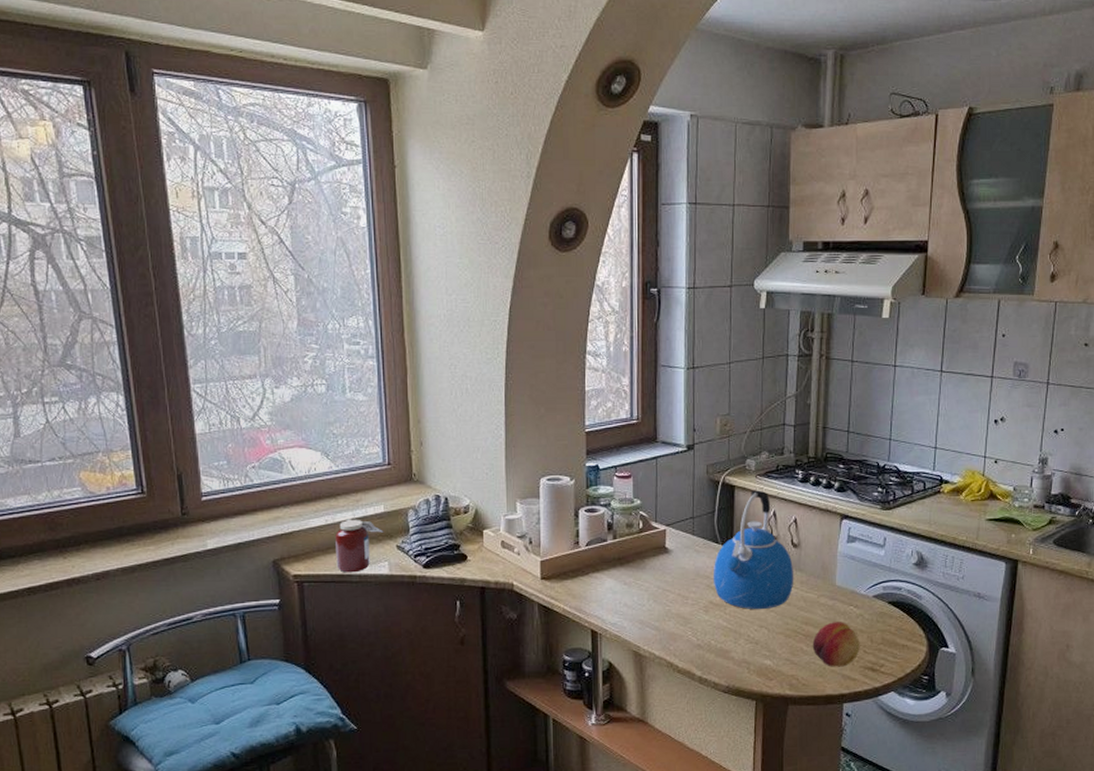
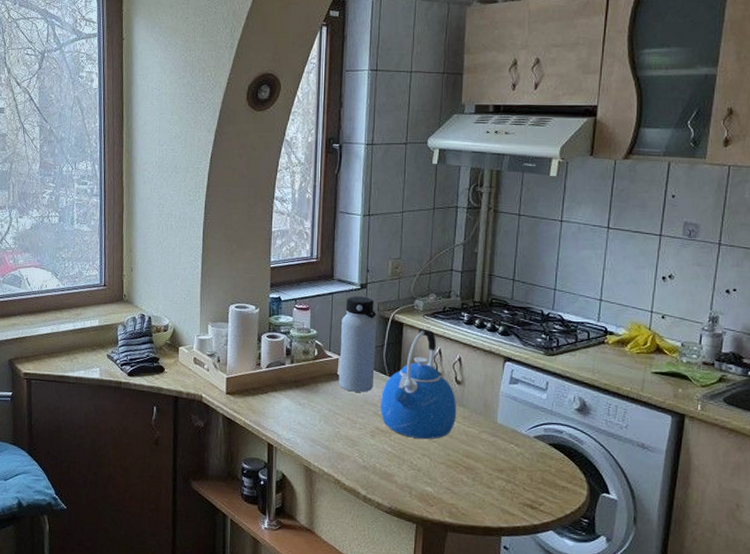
jar: present [335,519,384,573] -> none [58,329,98,375]
water bottle: none [667,459,707,565] -> present [339,296,377,392]
fruit: present [812,622,860,667] -> none [472,457,520,501]

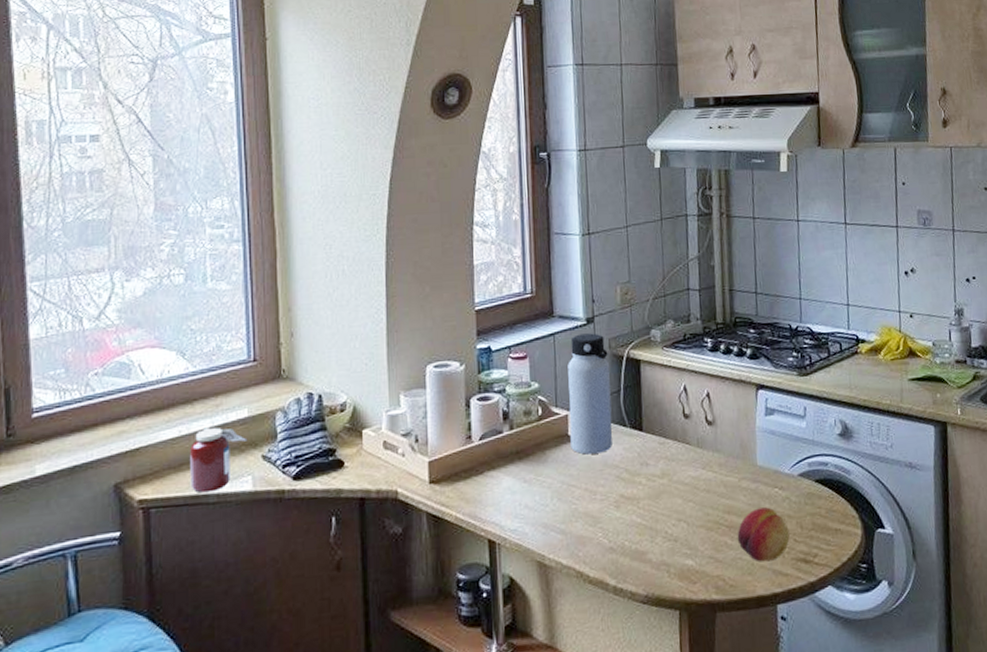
jar: none [58,329,98,375] -> present [190,427,248,493]
kettle: present [381,328,457,439] -> none [623,363,712,501]
fruit: none [472,457,520,501] -> present [737,507,790,562]

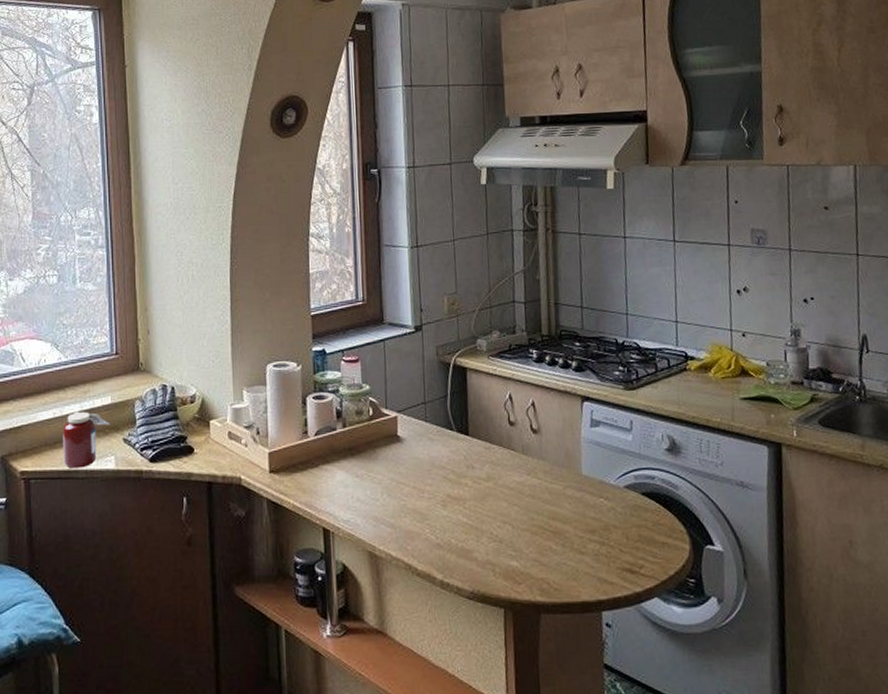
water bottle: present [568,333,613,455] -> none [397,340,440,455]
fruit: present [737,507,790,562] -> none [561,516,615,569]

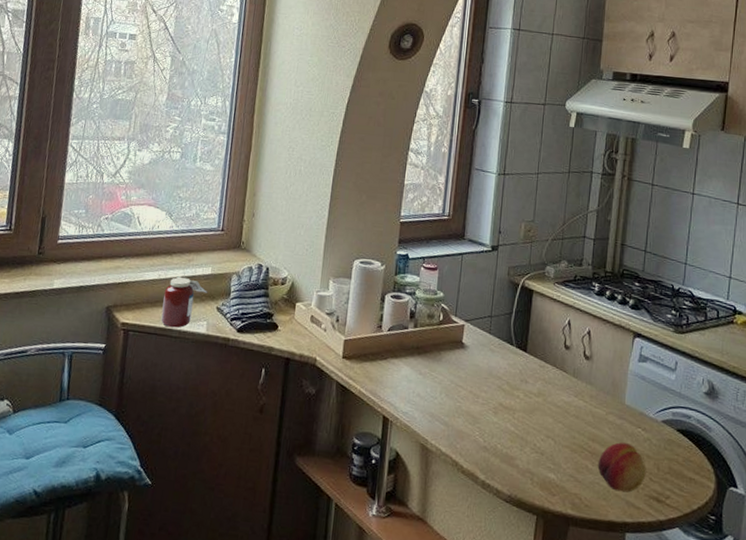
fruit: none [561,516,615,569] -> present [597,442,646,493]

